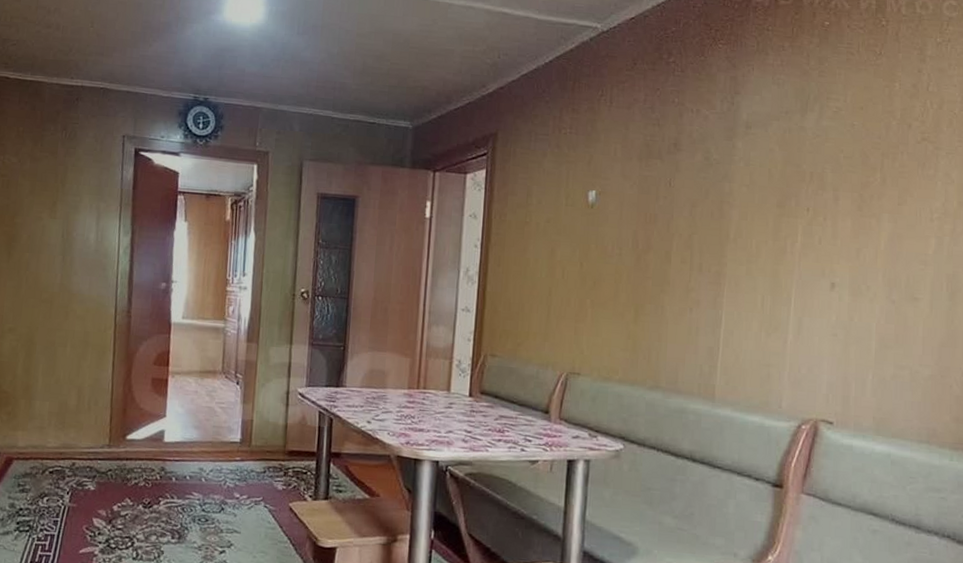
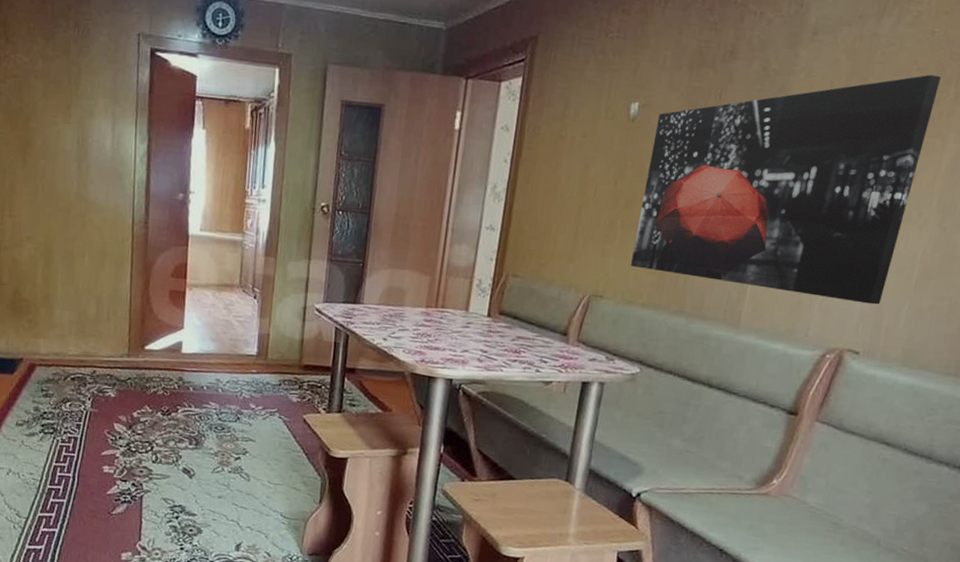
wall art: none [603,161,866,375] -> present [630,74,941,305]

